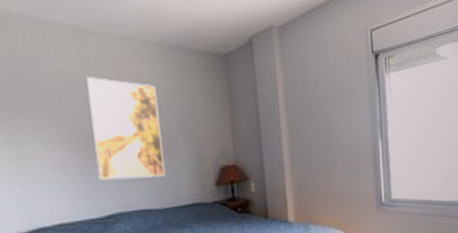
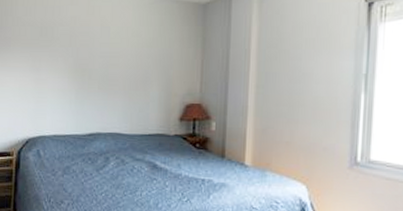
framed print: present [87,77,165,181] -> none [87,23,141,107]

